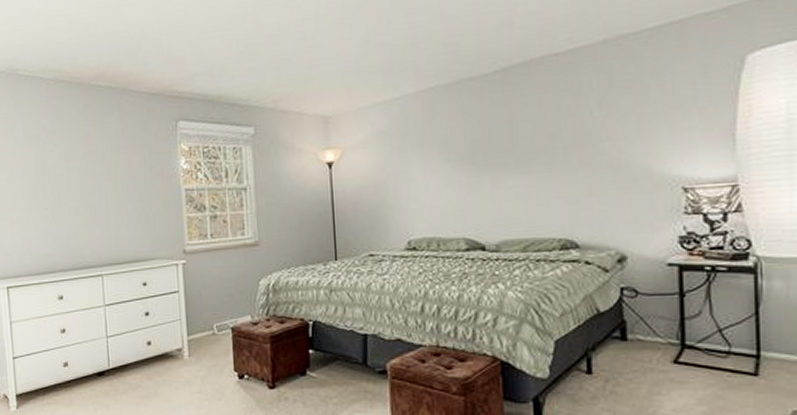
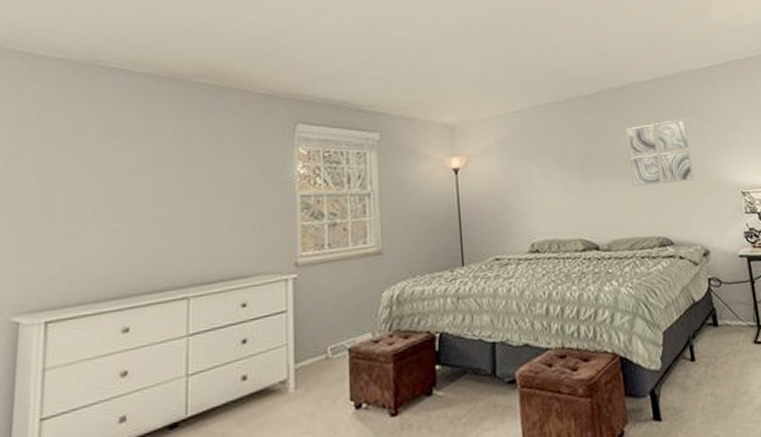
wall art: none [529,97,617,182] -> present [626,119,695,188]

